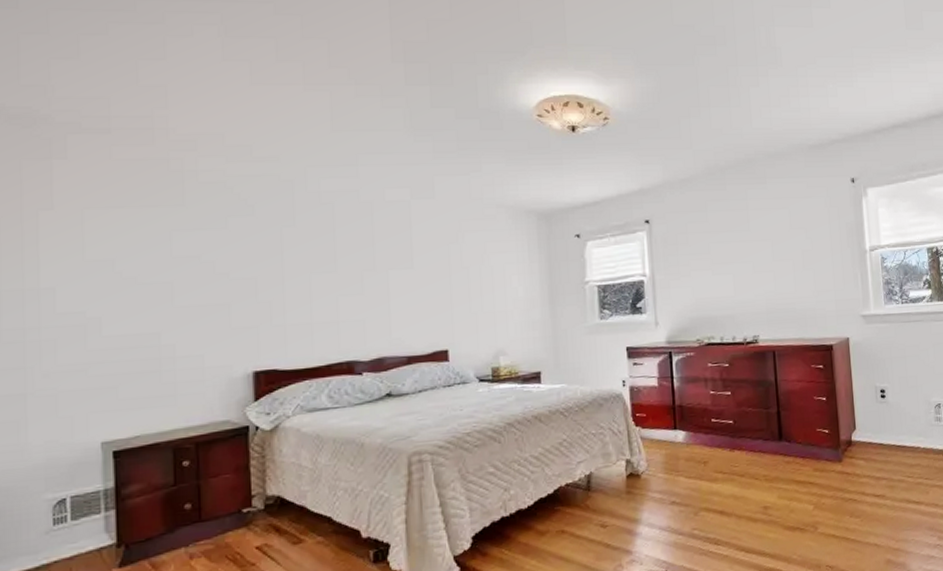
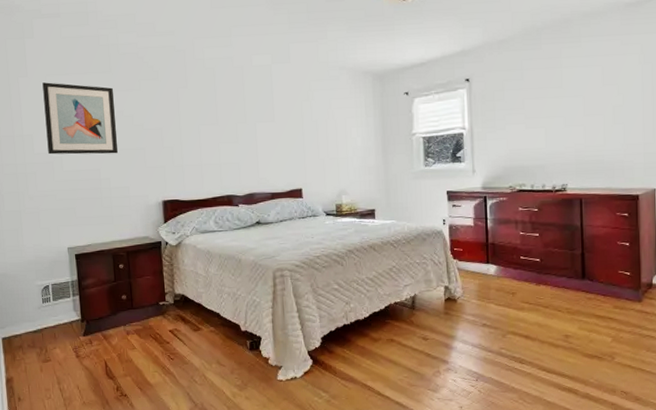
wall art: none [76,217,189,315] -> present [42,82,118,155]

